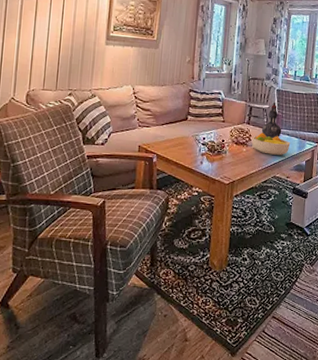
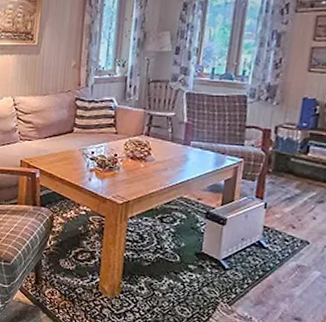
fruit bowl: present [251,132,291,155] -> none [151,145,204,173]
decorative vase: present [261,102,282,139] -> none [164,108,193,153]

